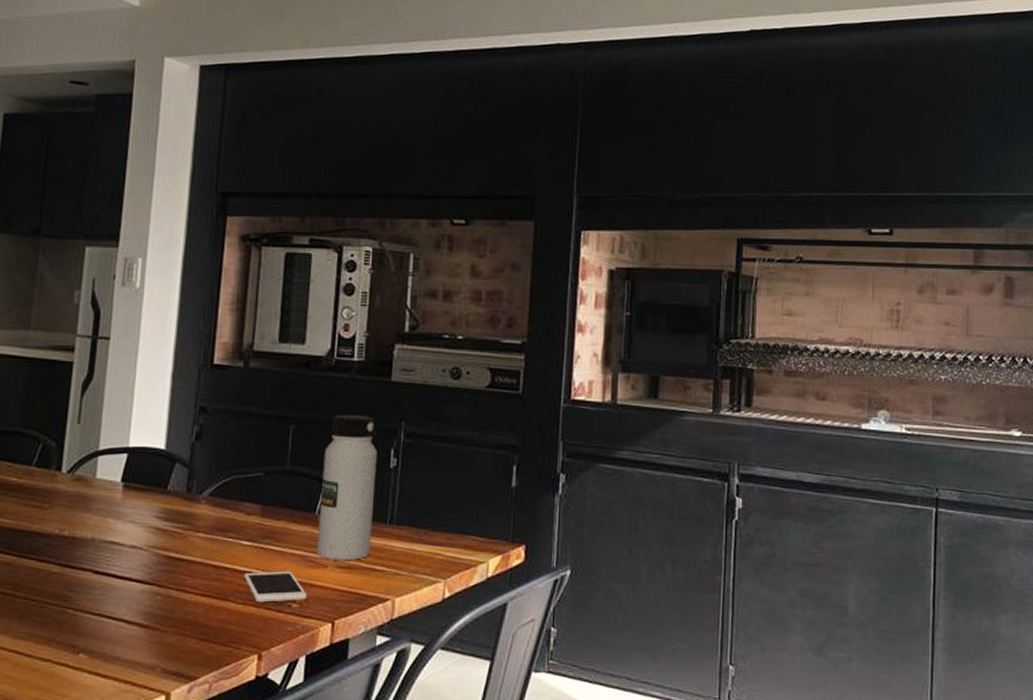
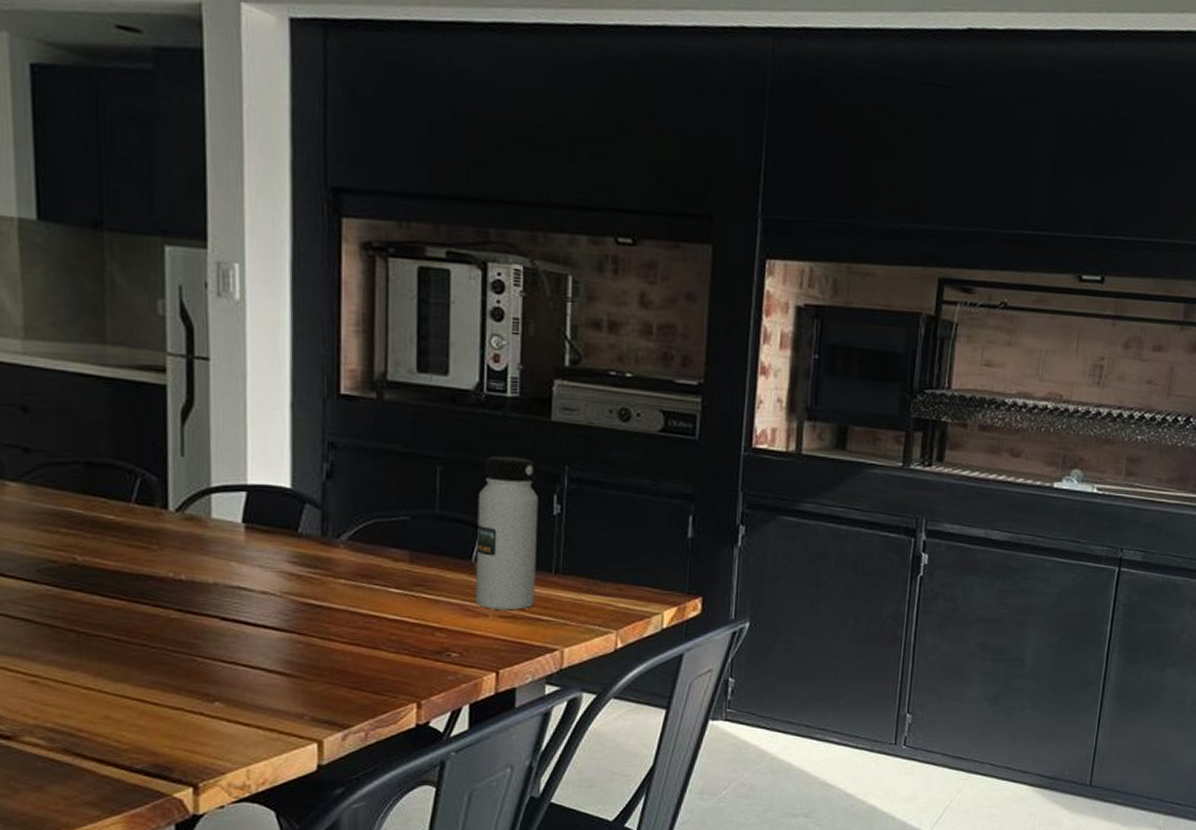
cell phone: present [244,571,308,603] -> none [395,620,468,652]

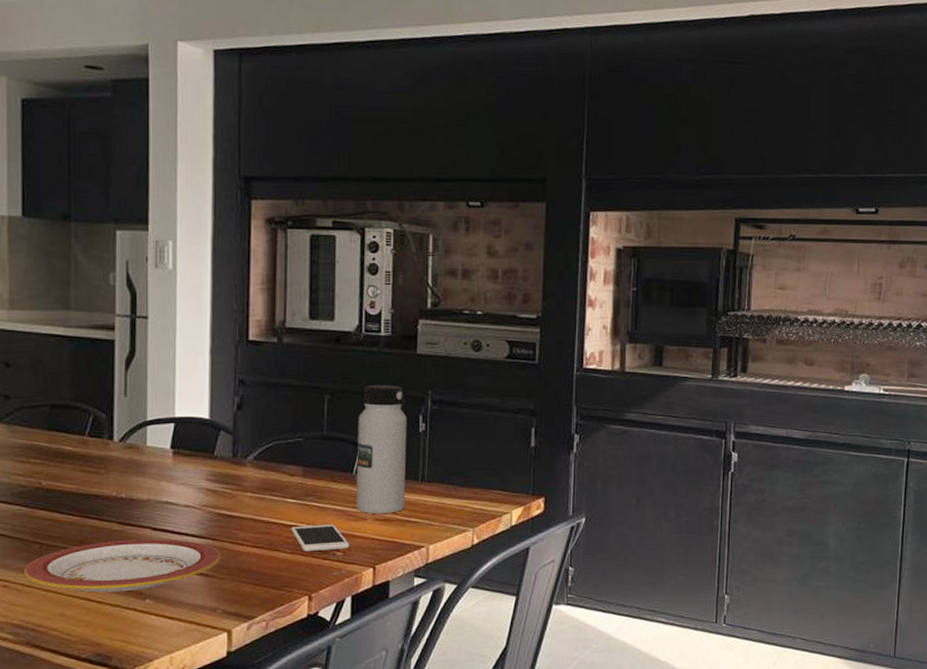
plate: none [57,630,308,693] -> present [24,539,221,592]
cell phone: none [395,620,468,652] -> present [291,524,350,552]

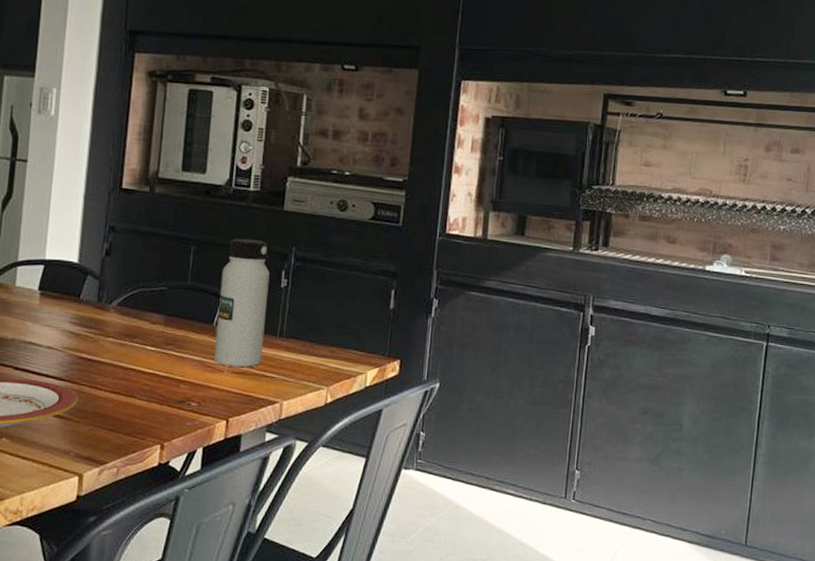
cell phone: present [291,524,350,552] -> none [149,373,205,401]

